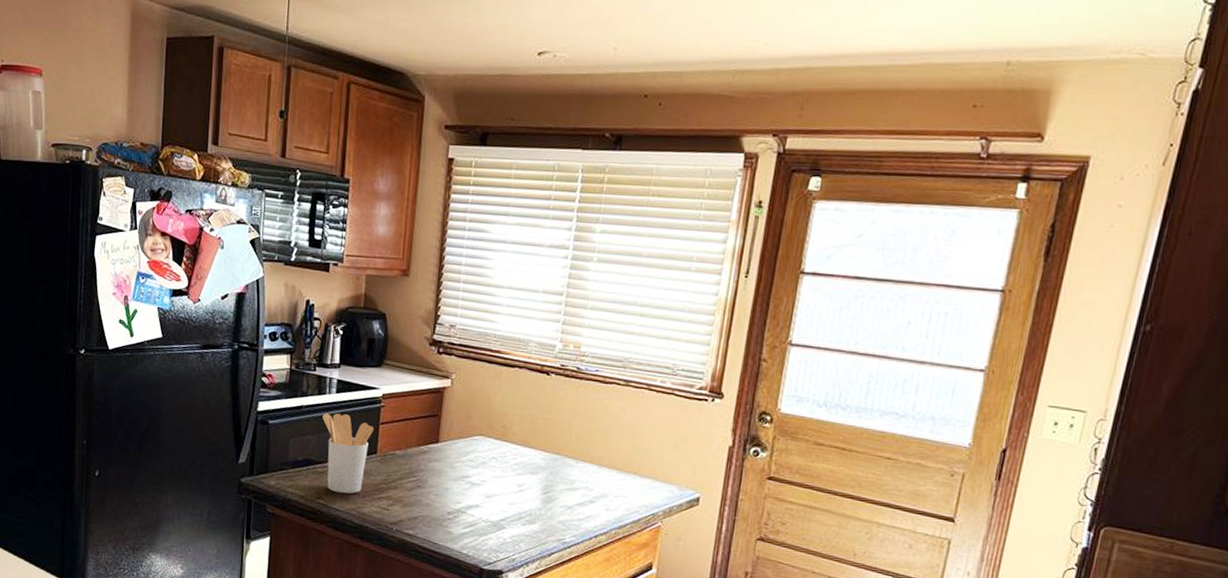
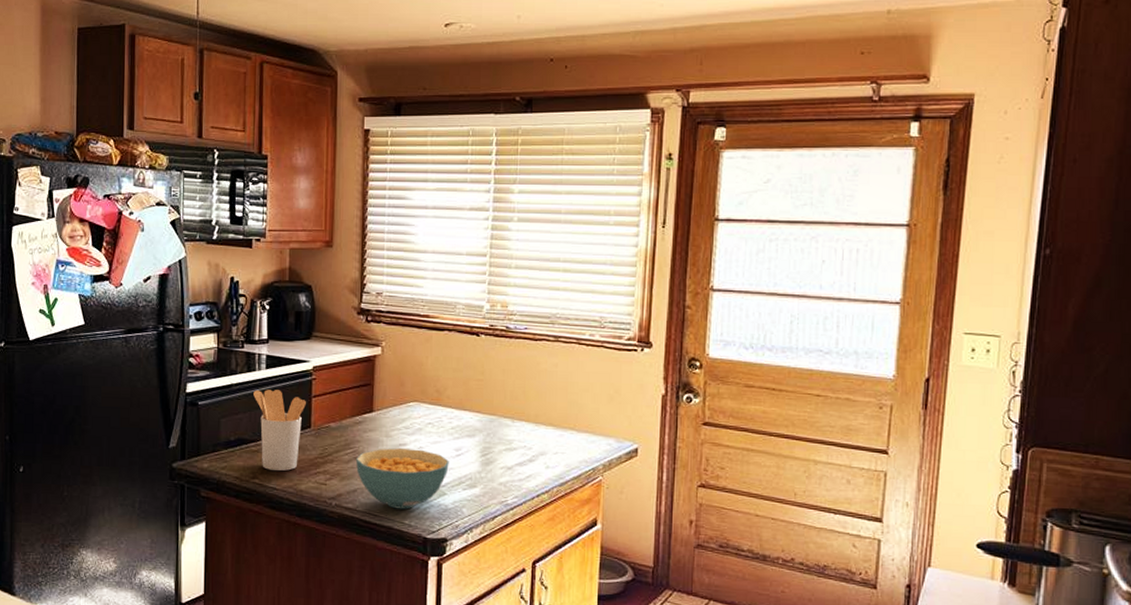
cereal bowl: none [418,479,511,540] -> present [355,448,449,510]

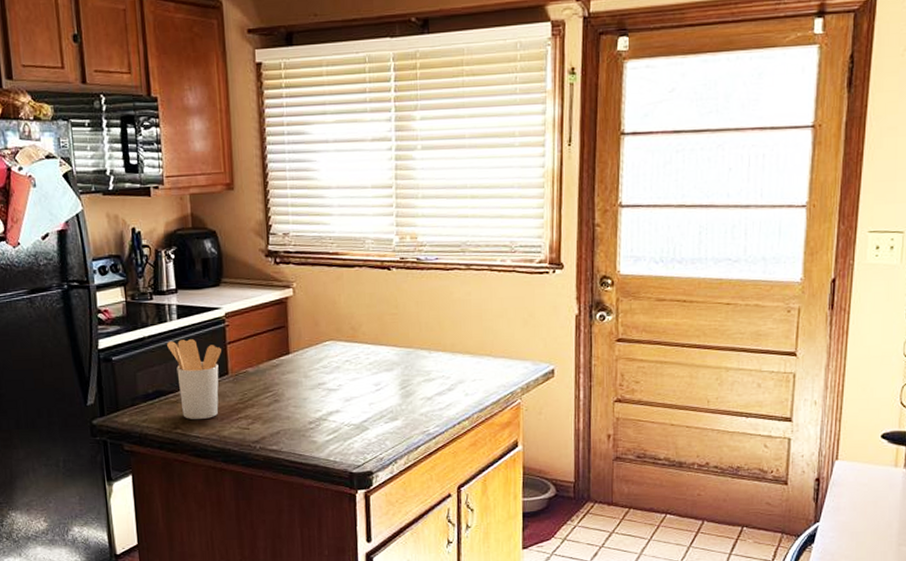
cereal bowl: present [355,448,449,510] -> none [276,387,370,447]

